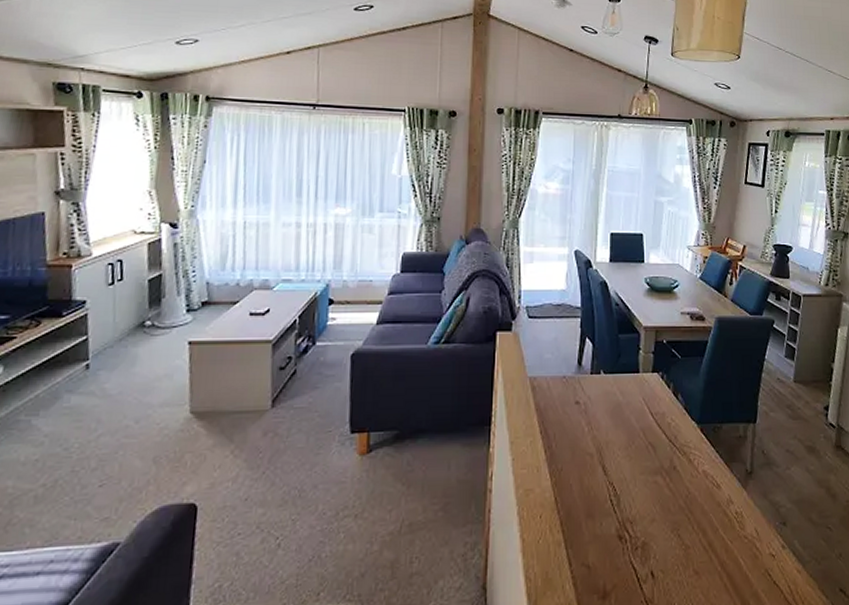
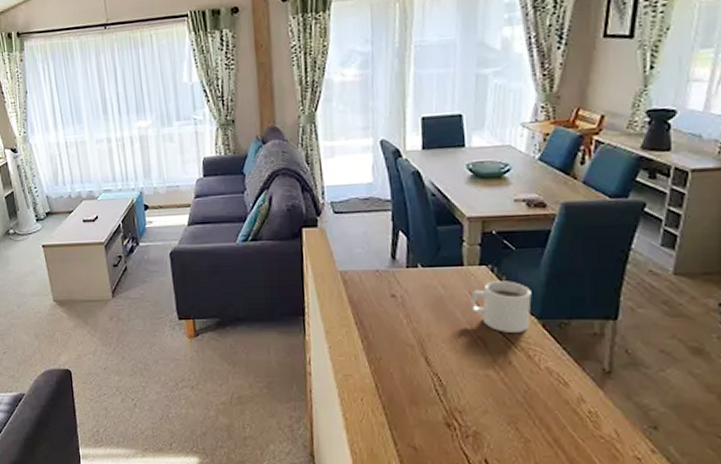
mug: none [644,387,693,438] -> present [470,281,532,333]

